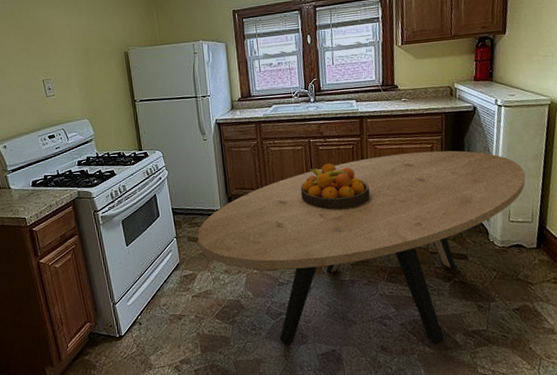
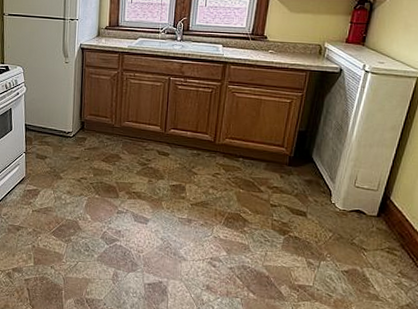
dining table: present [197,150,526,346] -> none [46,104,380,291]
fruit bowl: present [300,164,371,210] -> none [153,104,222,151]

